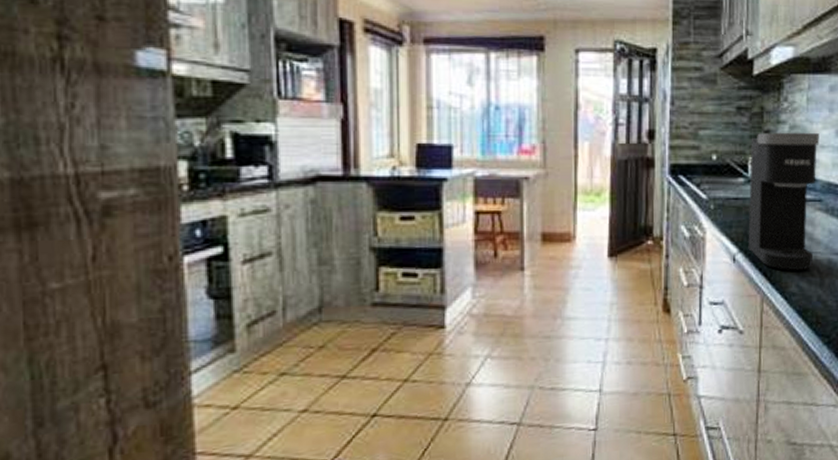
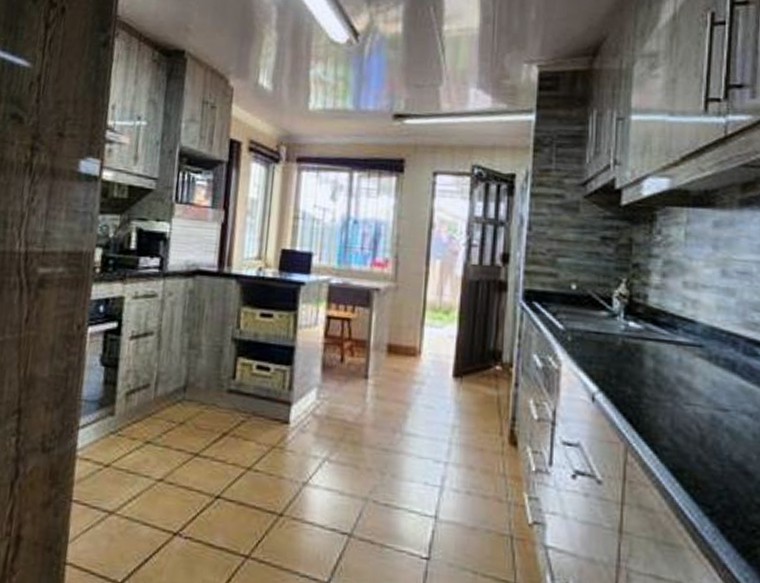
coffee maker: present [748,132,820,271] -> none [610,266,700,423]

